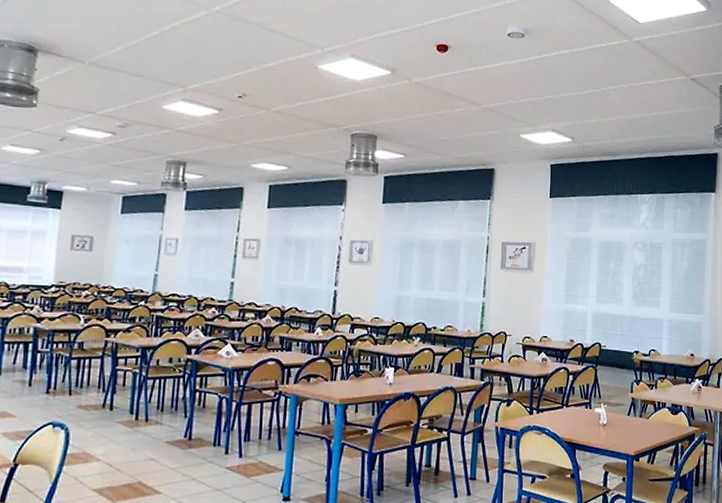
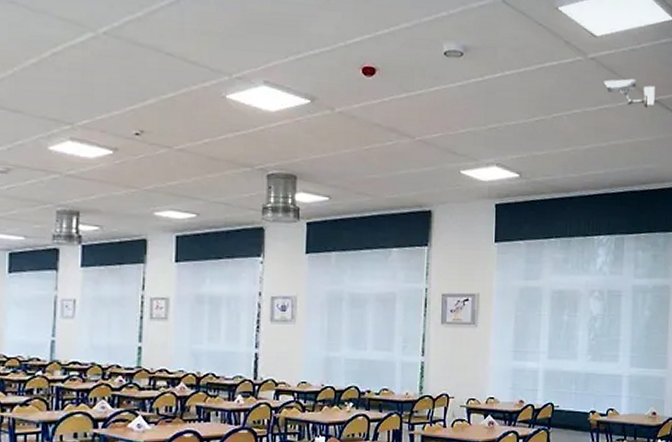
security camera: none [646,59,691,85] -> present [604,78,655,109]

